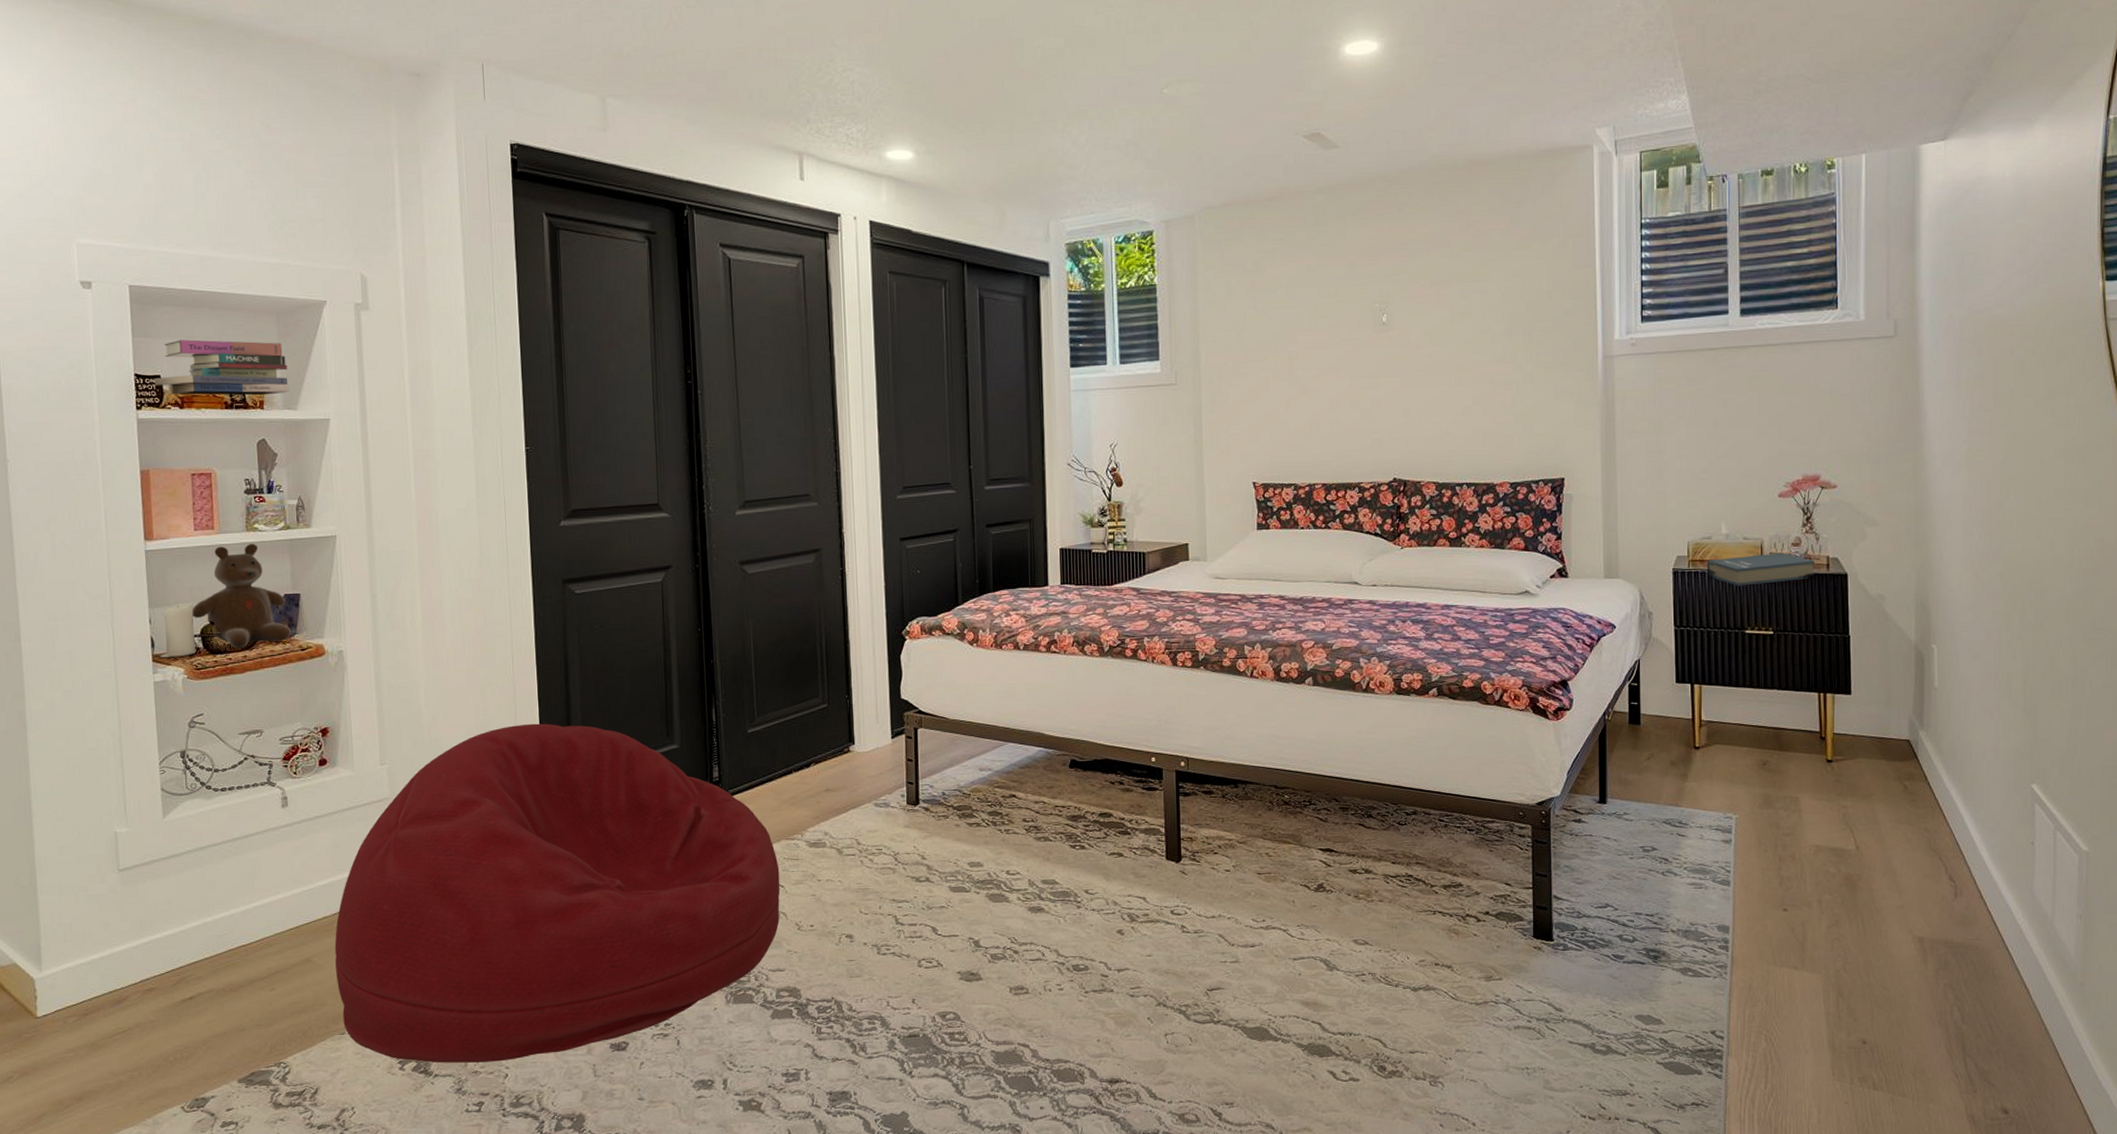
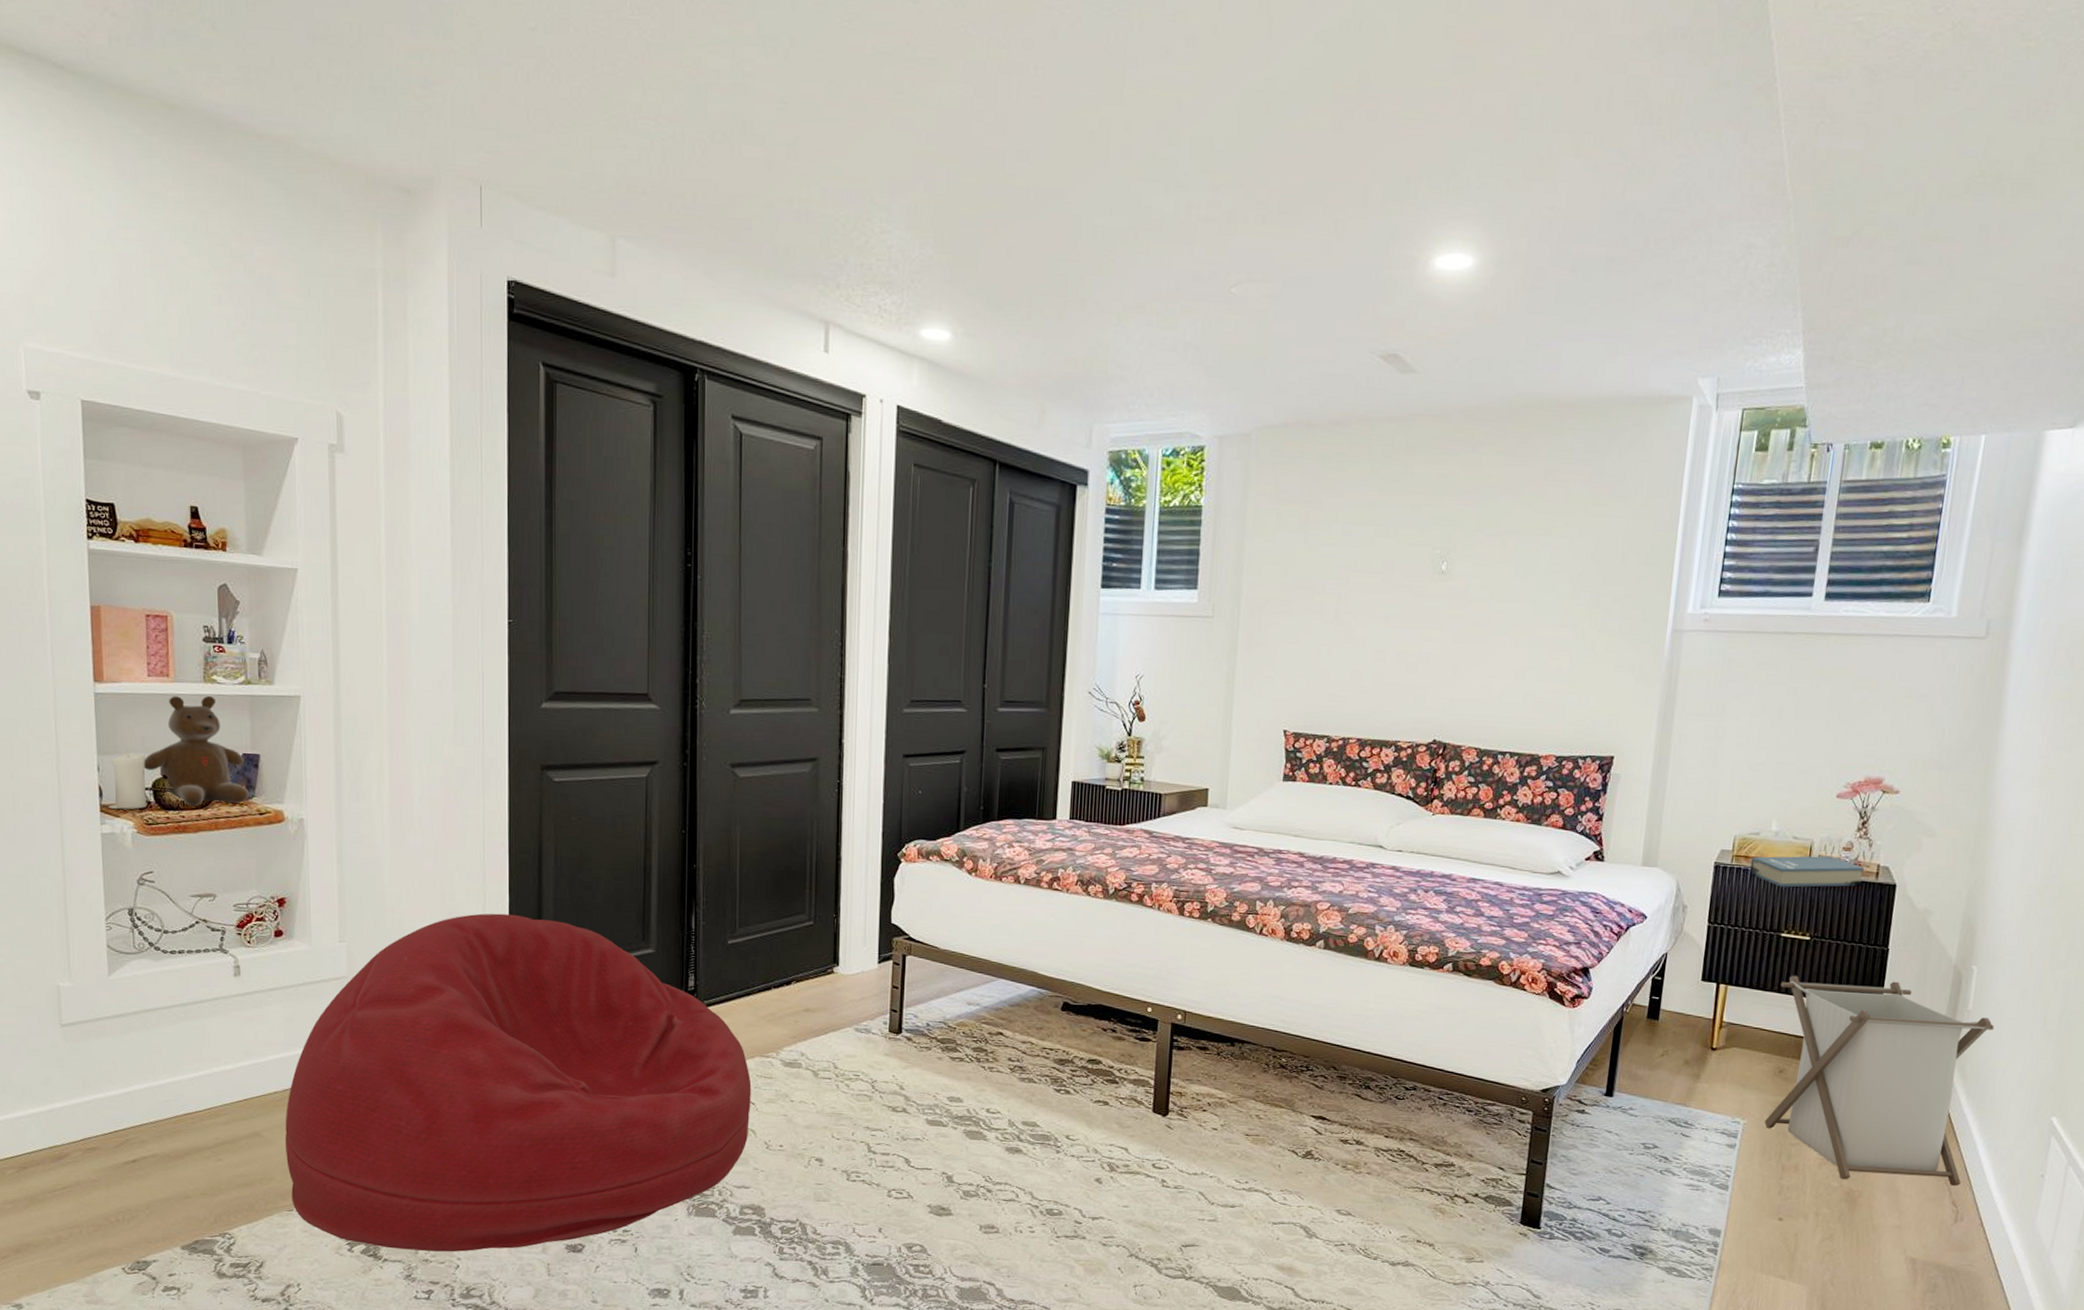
books: present [154,339,289,396] -> none [107,466,254,537]
laundry basket: none [1752,666,1962,864] -> present [1764,975,1994,1186]

